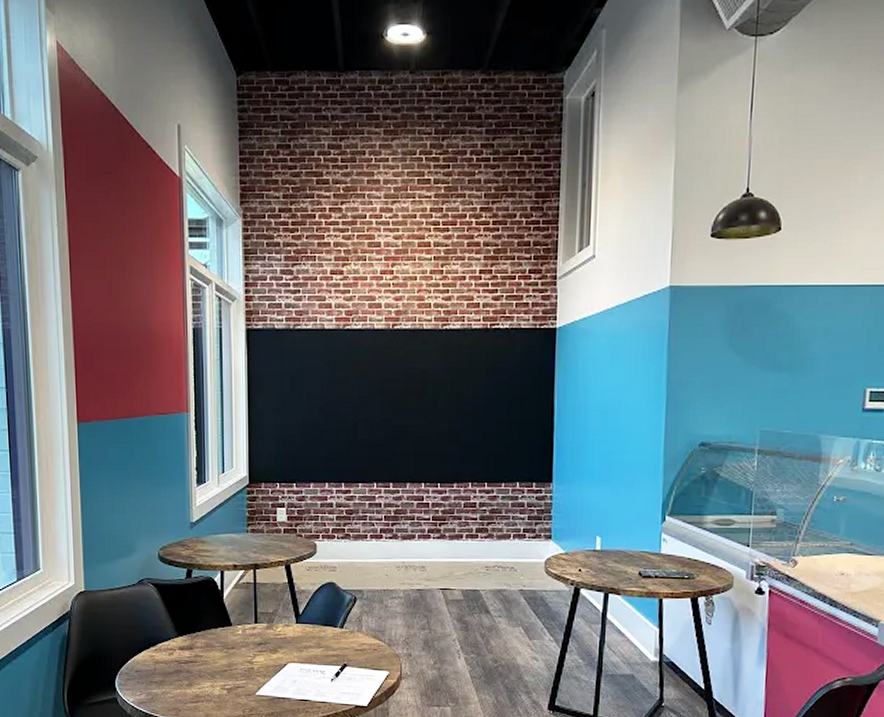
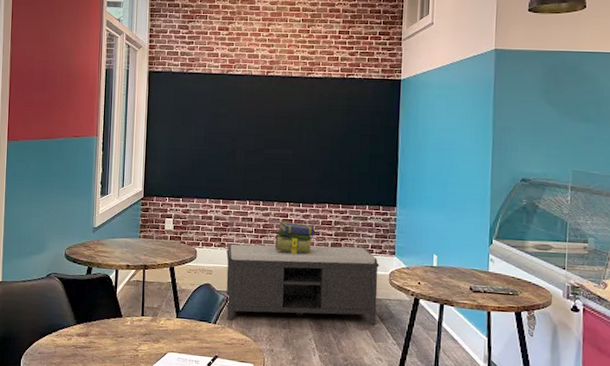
bench: none [352,532,534,623] -> present [225,243,380,325]
stack of books: none [409,505,456,543] -> present [275,221,315,255]

